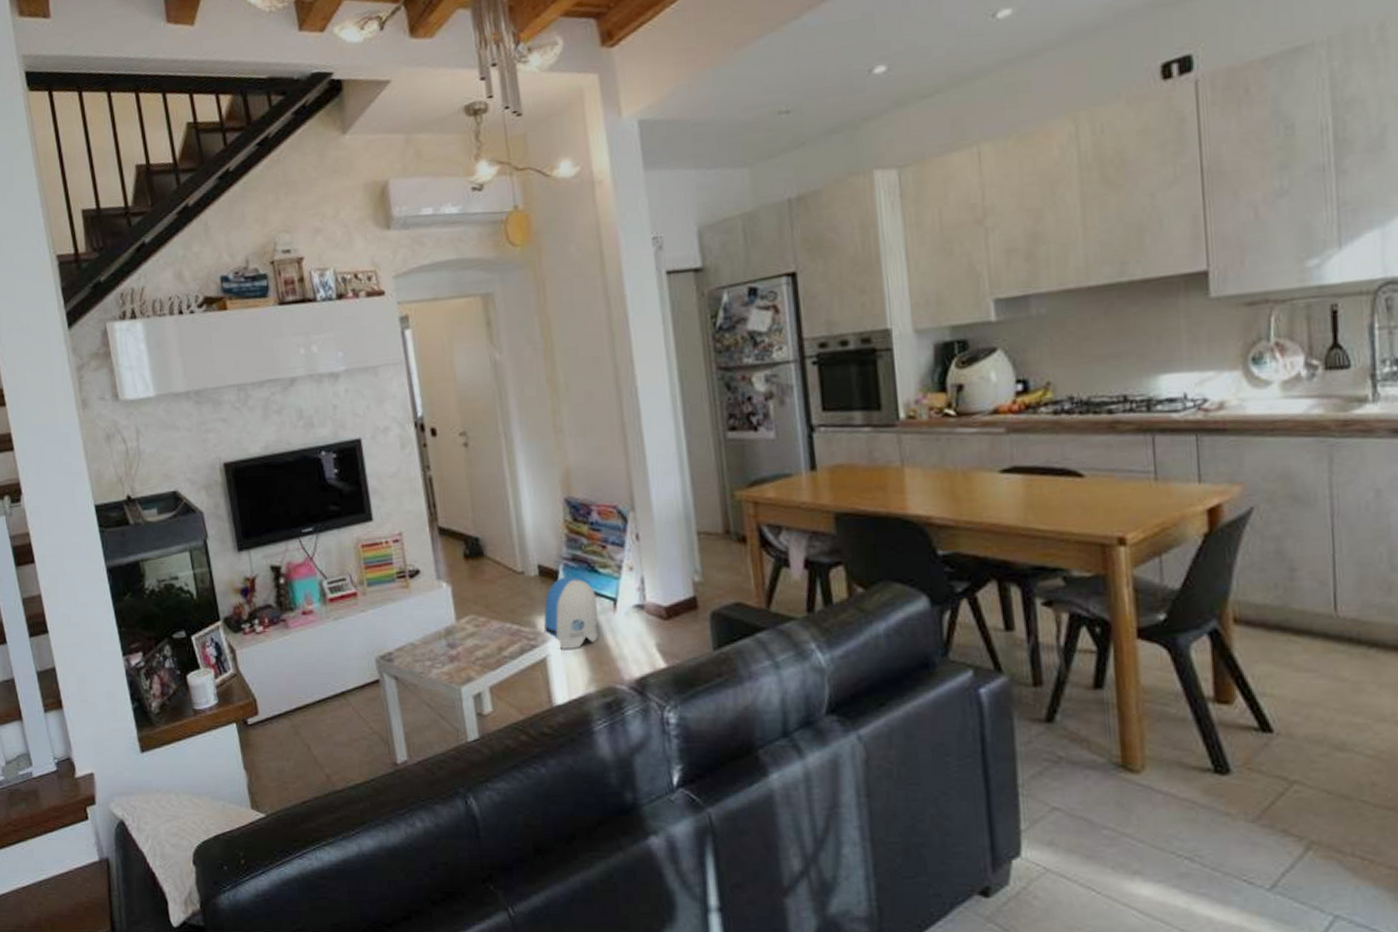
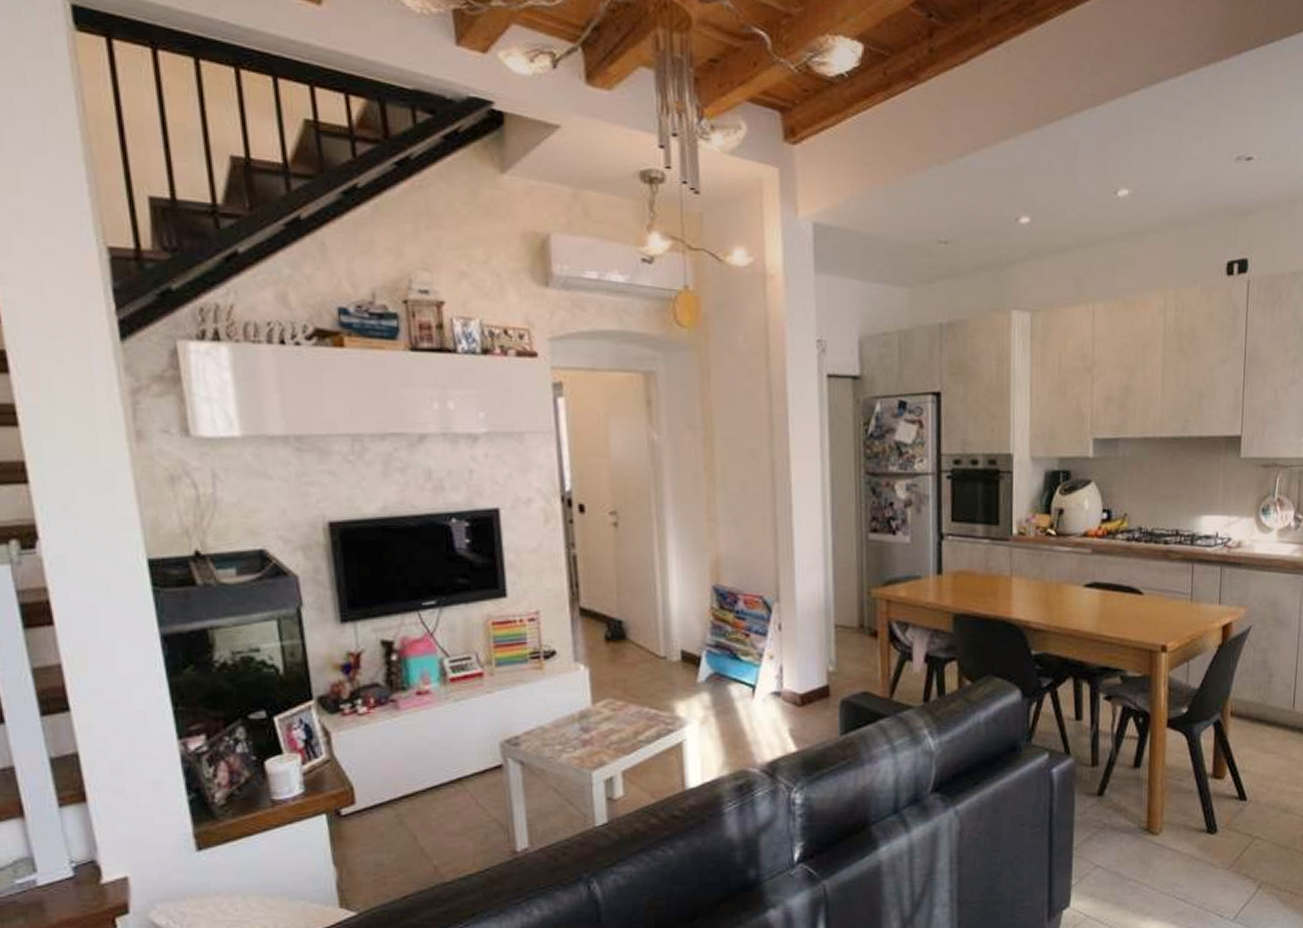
sun visor: present [543,576,598,649] -> none [682,662,736,734]

